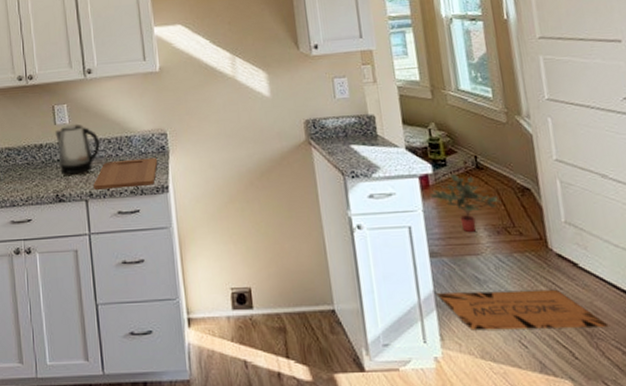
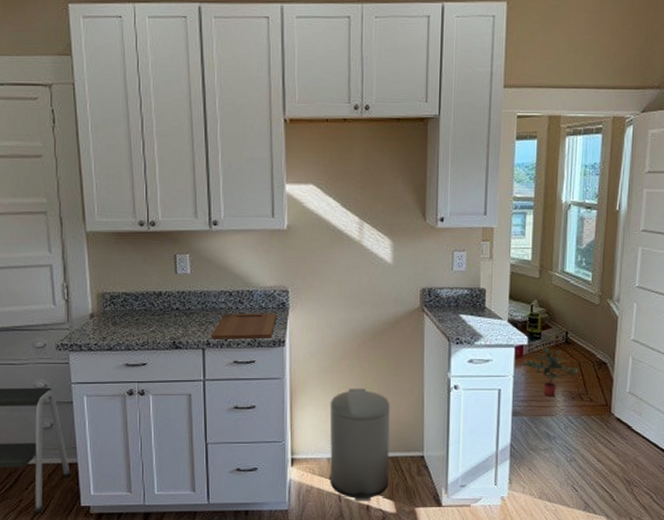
kettle: present [55,123,100,175] -> none [176,274,221,324]
pedal bin: none [222,233,299,367] -> present [329,388,390,501]
doormat: present [436,289,611,331] -> none [512,446,646,478]

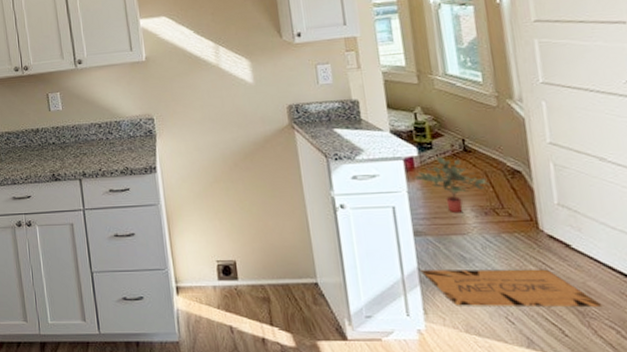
cutting board: present [212,313,277,340] -> none [86,140,146,170]
pedal bin: present [329,388,390,501] -> none [208,211,283,333]
doormat: none [512,446,646,478] -> present [420,269,604,308]

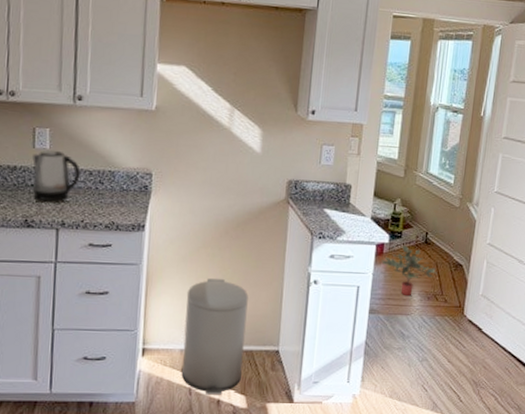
kettle: none [50,110,92,157] -> present [32,150,81,203]
pedal bin: none [208,211,283,333] -> present [181,278,248,395]
doormat: present [420,269,604,308] -> none [367,343,492,380]

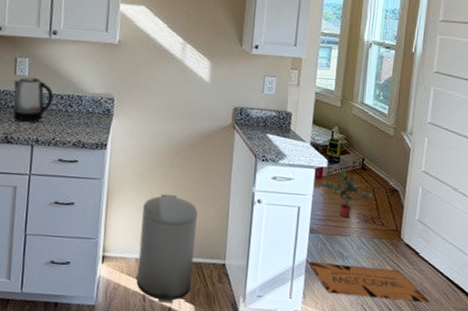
doormat: none [367,343,492,380] -> present [308,262,431,304]

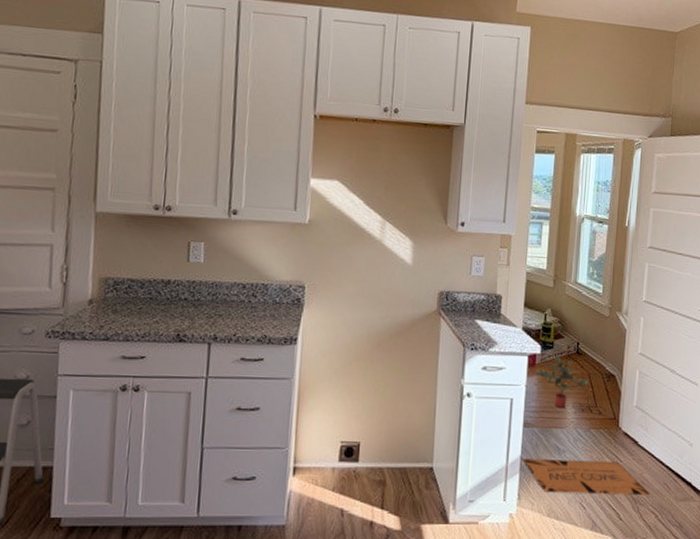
kettle: present [13,76,54,122] -> none [186,263,234,316]
pedal bin: present [136,194,198,303] -> none [333,392,401,516]

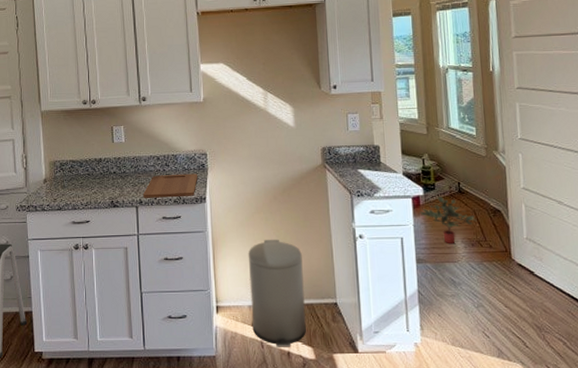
cutting board: none [219,307,291,336] -> present [143,173,198,198]
pedal bin: none [333,392,401,516] -> present [248,239,306,347]
doormat: present [522,459,651,496] -> none [420,291,556,324]

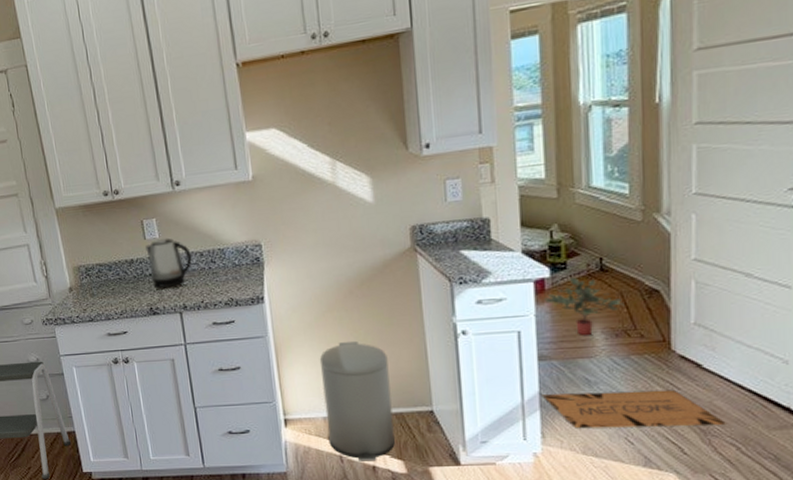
kettle: none [113,142,150,185] -> present [145,237,192,289]
cutting board: present [143,173,198,198] -> none [187,269,253,302]
doormat: none [420,291,556,324] -> present [541,389,728,429]

